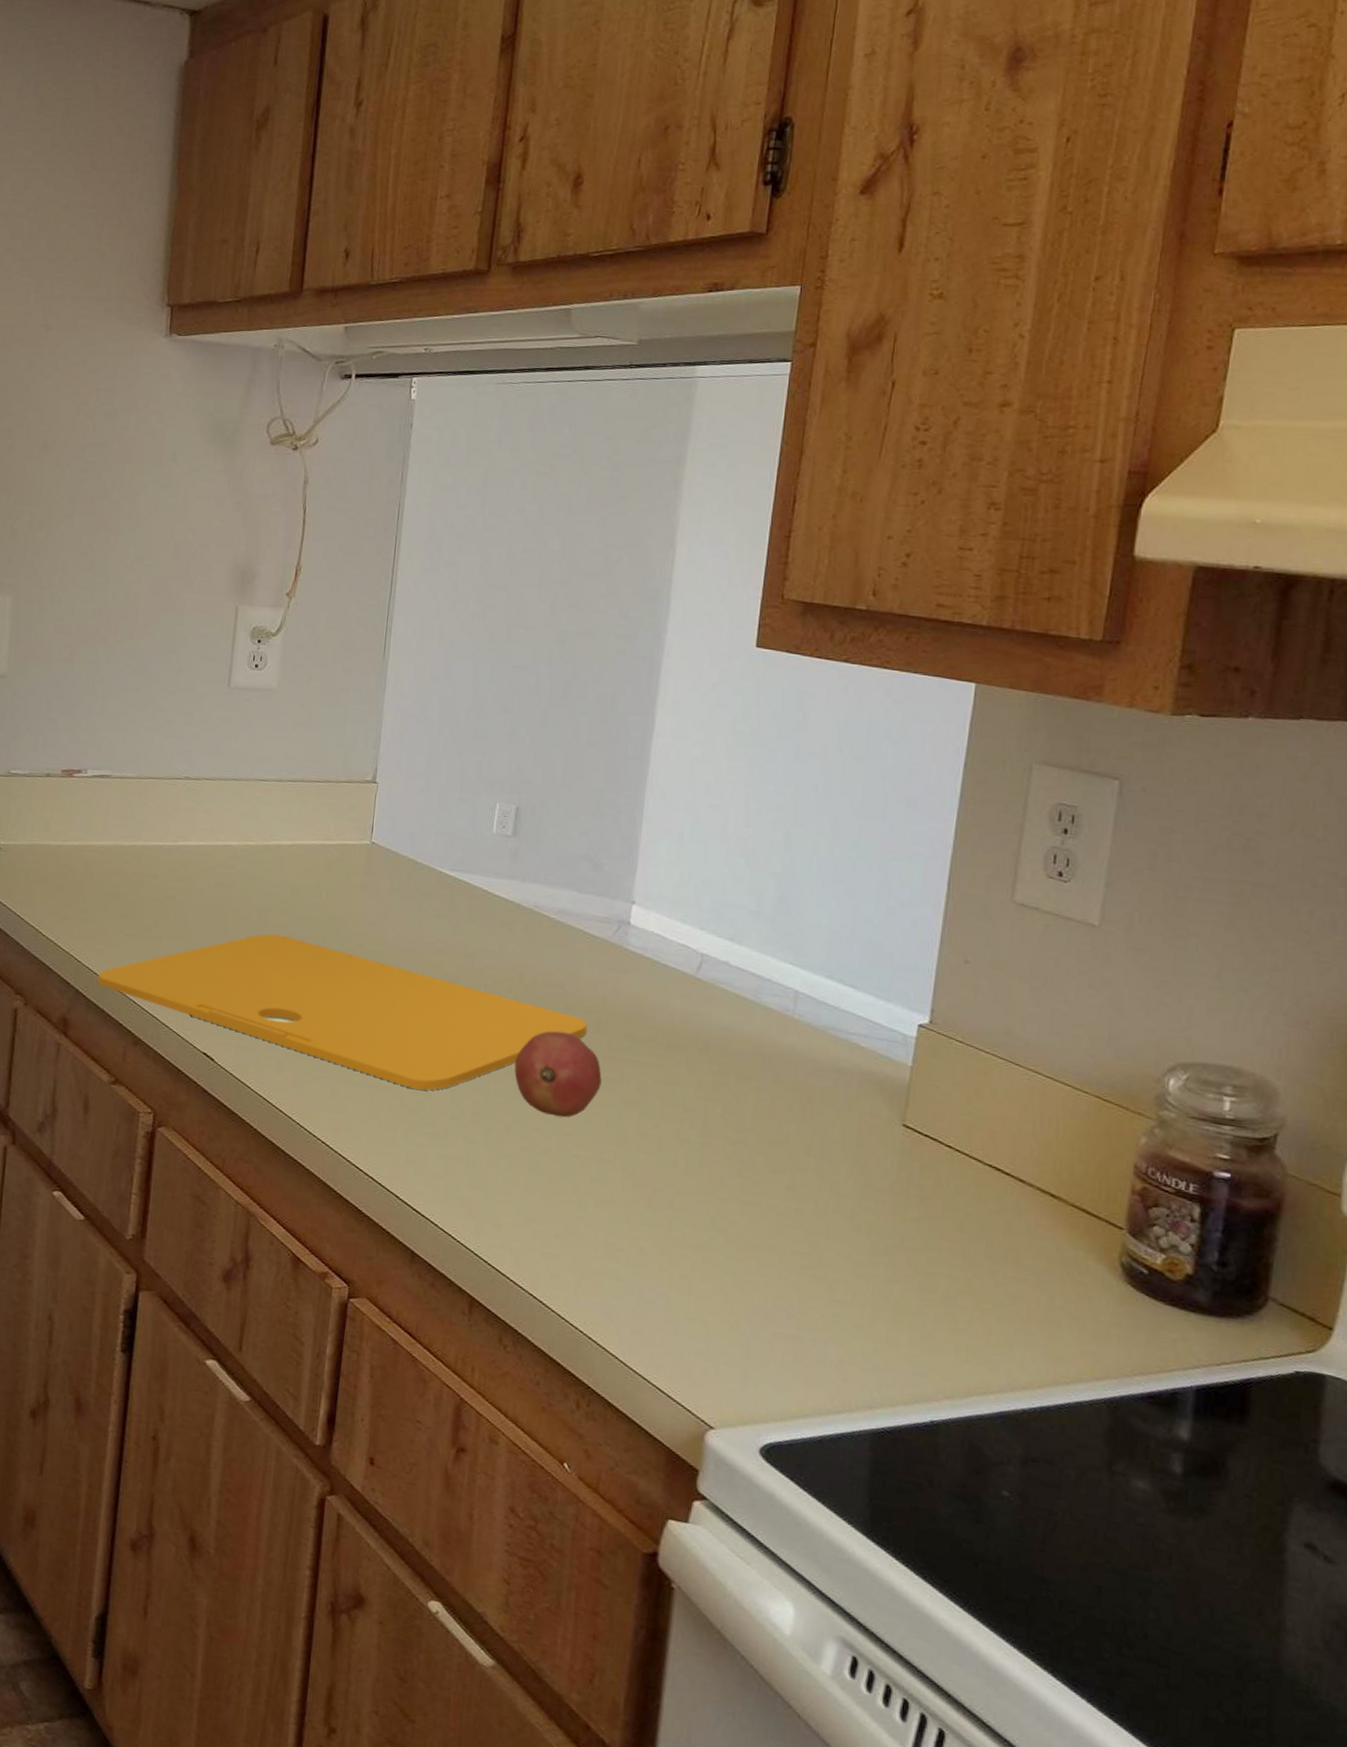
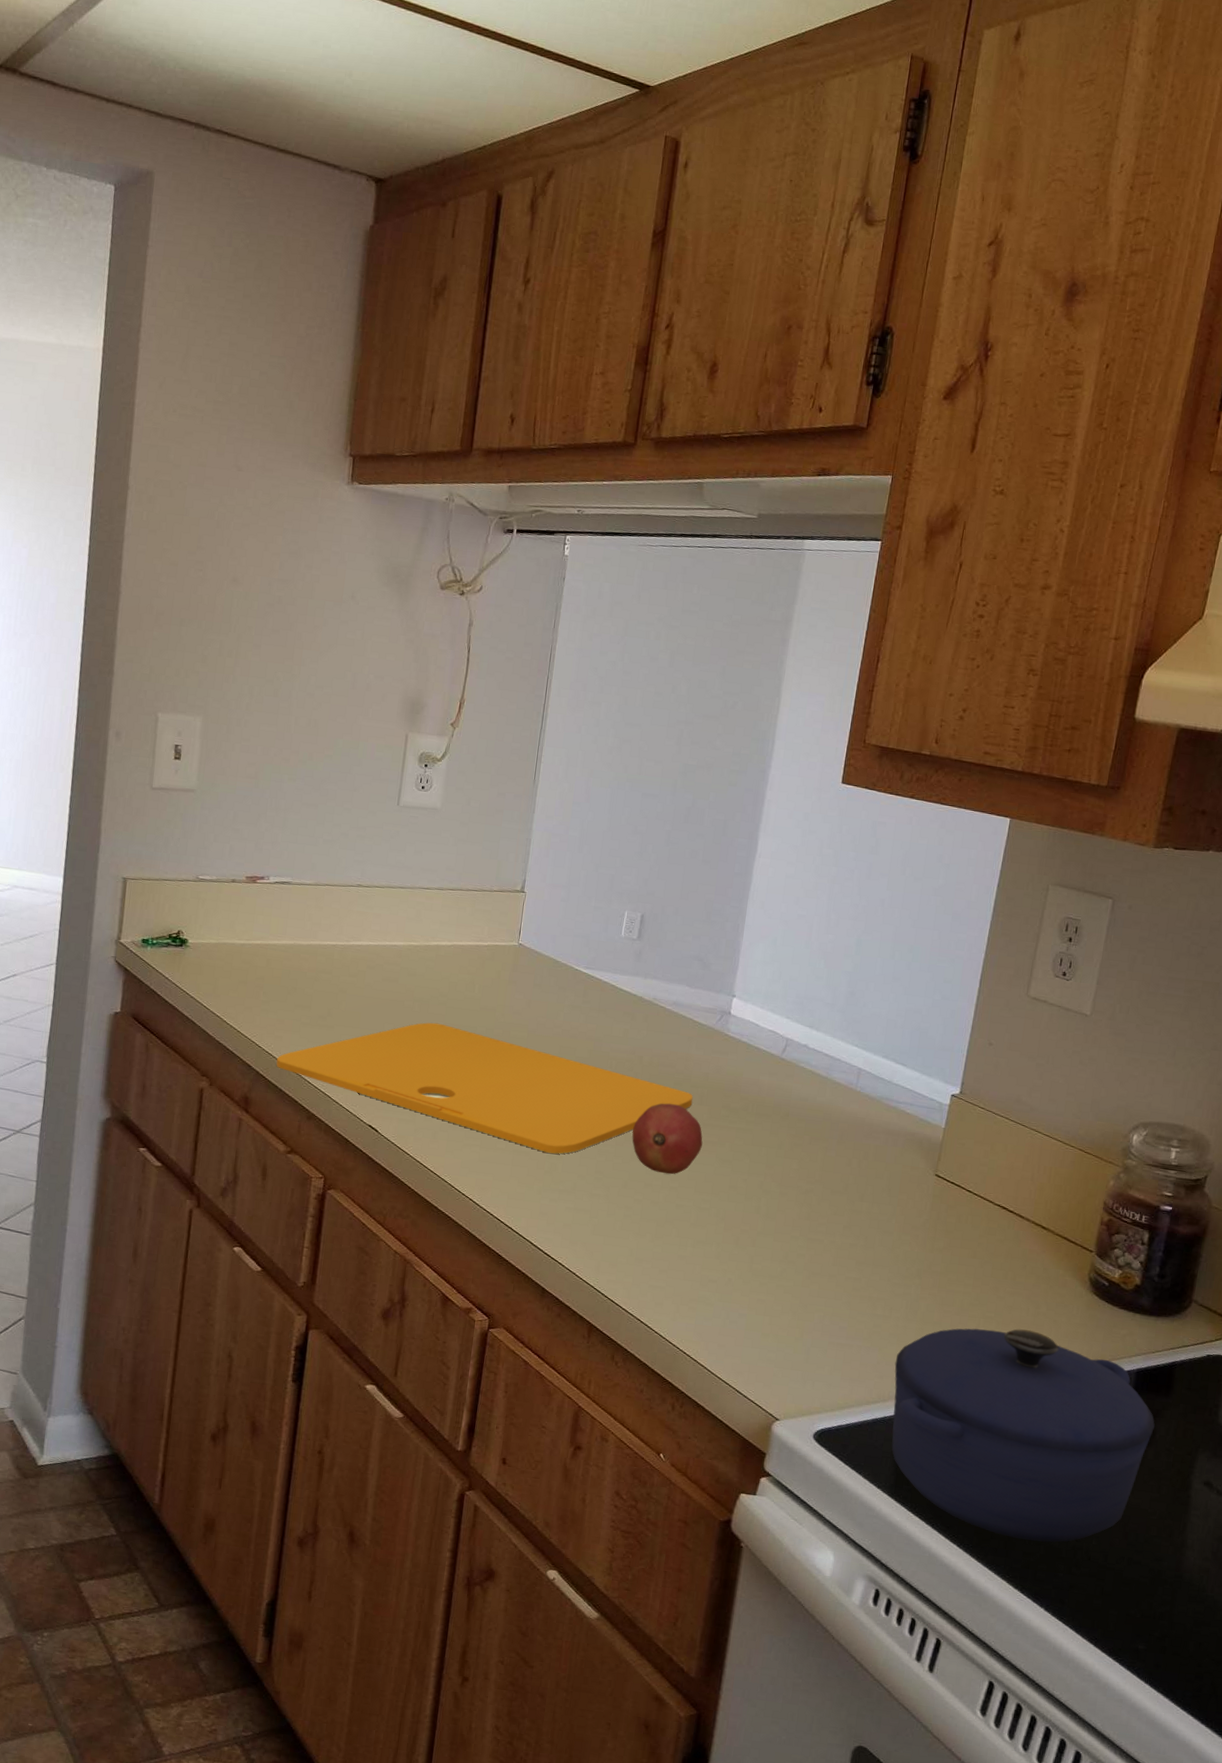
cooking pot: none [862,1321,1227,1612] -> present [891,1328,1155,1543]

